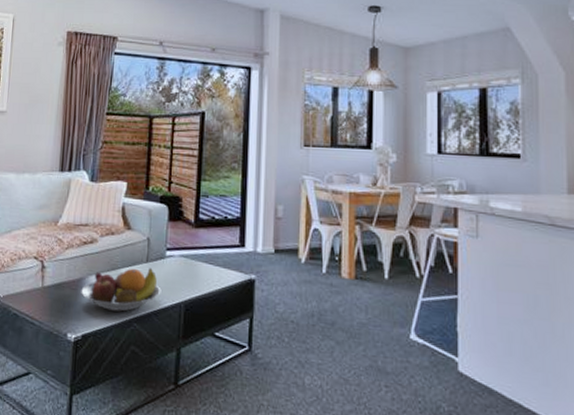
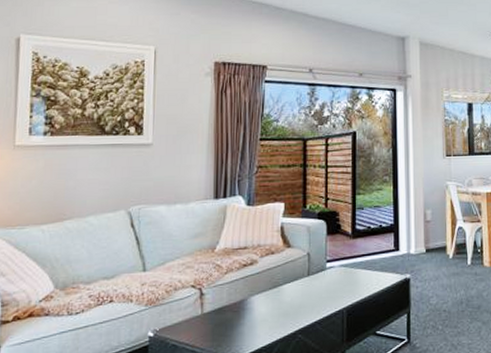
fruit bowl: present [81,268,161,312] -> none [243,281,324,327]

